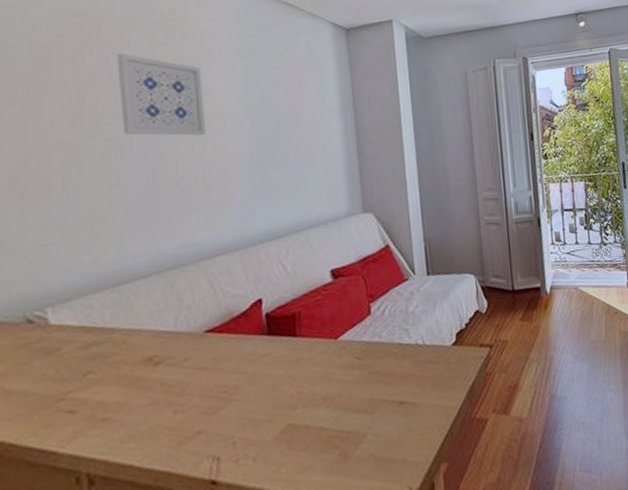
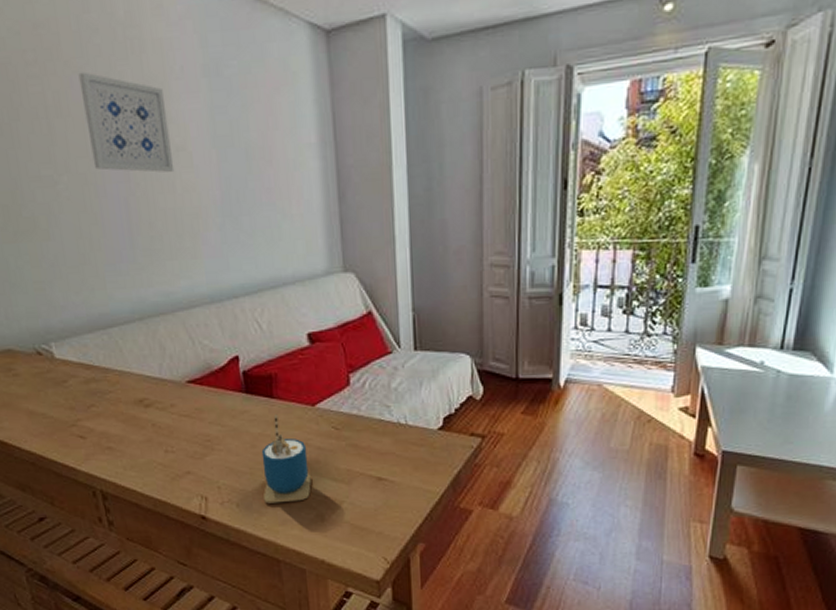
cup: none [282,352,334,452] -> present [261,414,311,504]

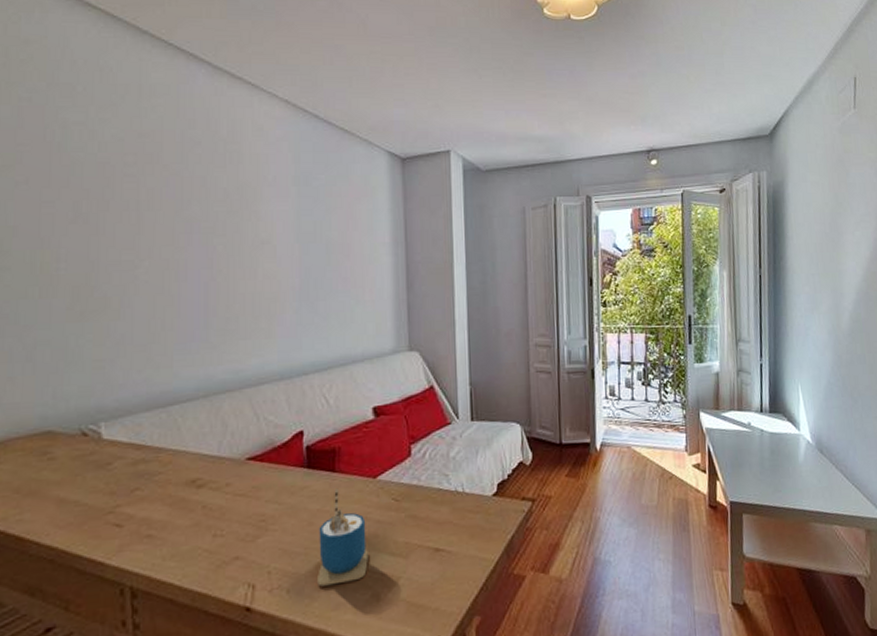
wall art: present [78,72,175,173] -> none [175,174,258,261]

